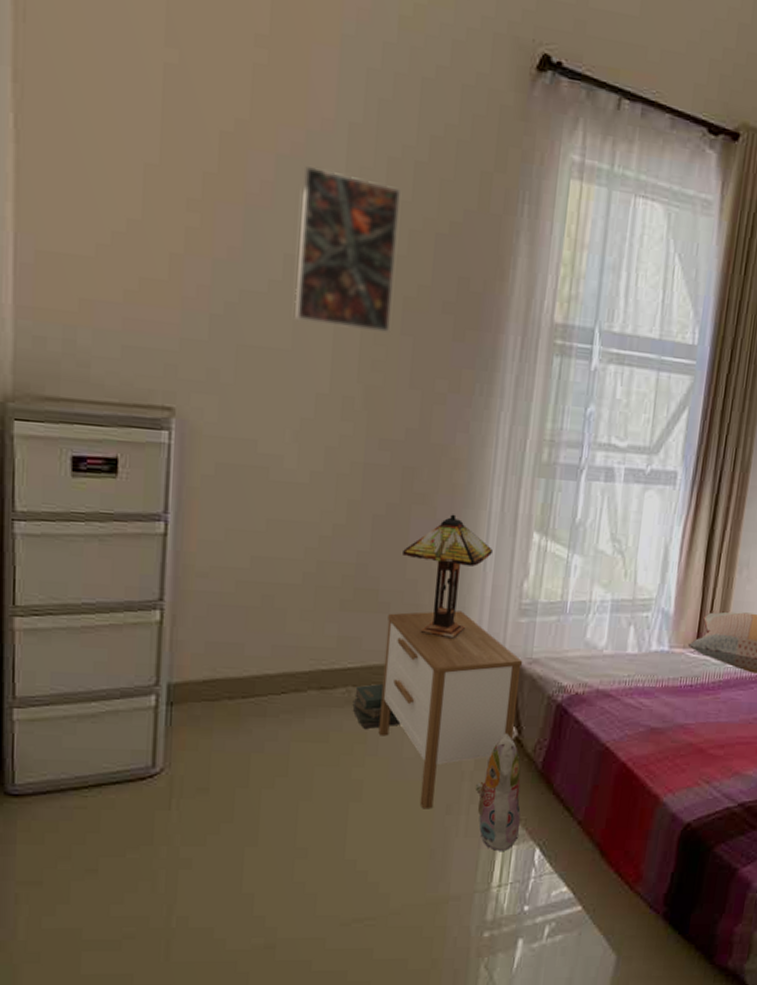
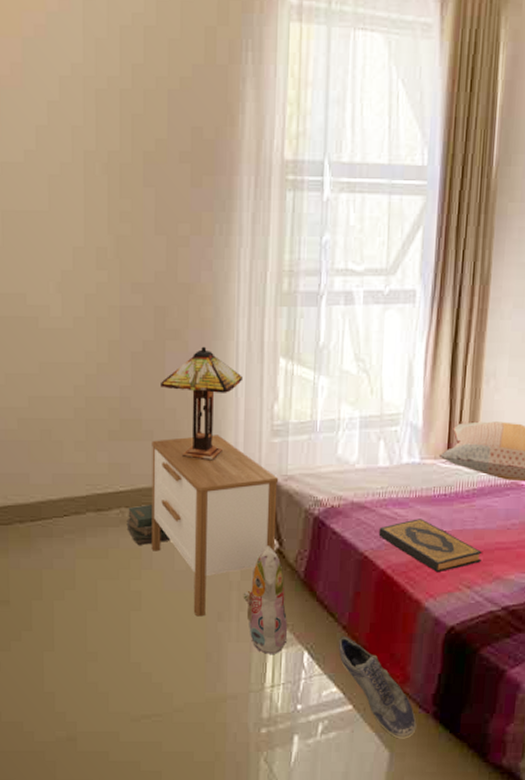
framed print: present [294,166,400,334] -> none [48,45,133,187]
shoe: none [572,833,646,941] -> present [339,637,417,739]
hardback book: none [621,709,723,767] -> present [378,519,482,573]

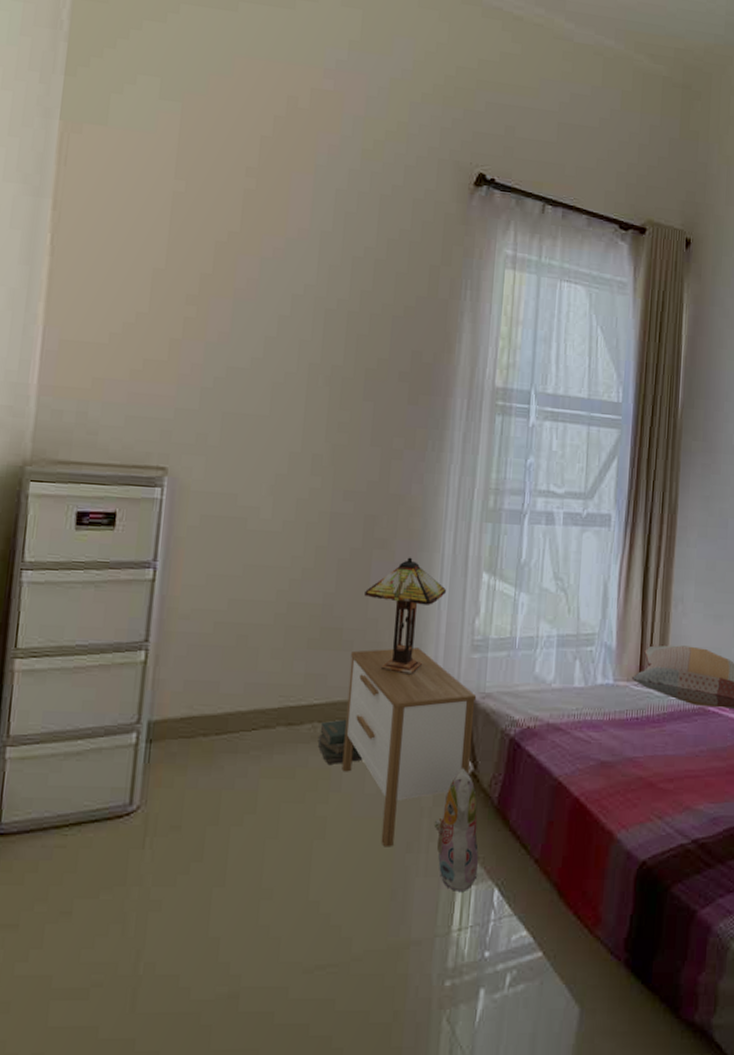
shoe: present [339,637,417,739] -> none [530,872,608,992]
hardback book: present [378,519,482,573] -> none [573,743,672,801]

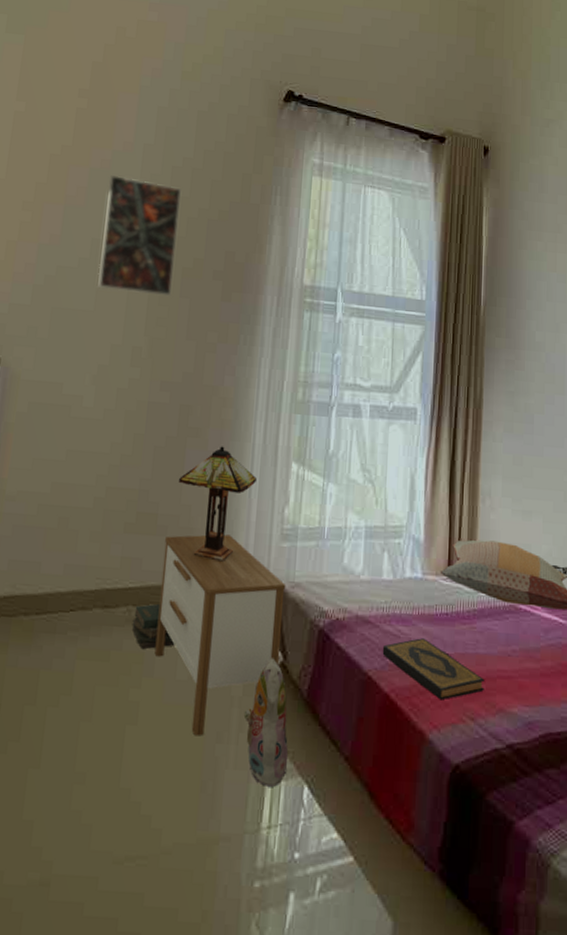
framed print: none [273,266,363,400] -> present [98,175,181,297]
hardback book: none [573,743,672,801] -> present [382,638,485,701]

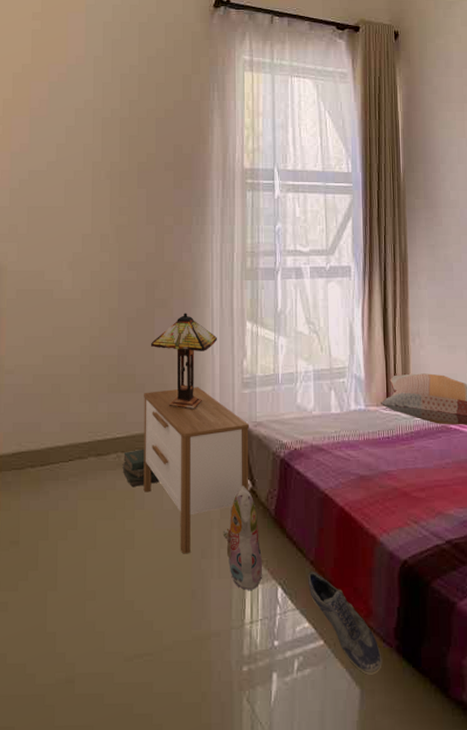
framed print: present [98,175,181,297] -> none [65,87,130,189]
shoe: none [340,770,422,904] -> present [308,572,382,675]
hardback book: present [382,638,485,701] -> none [335,459,424,509]

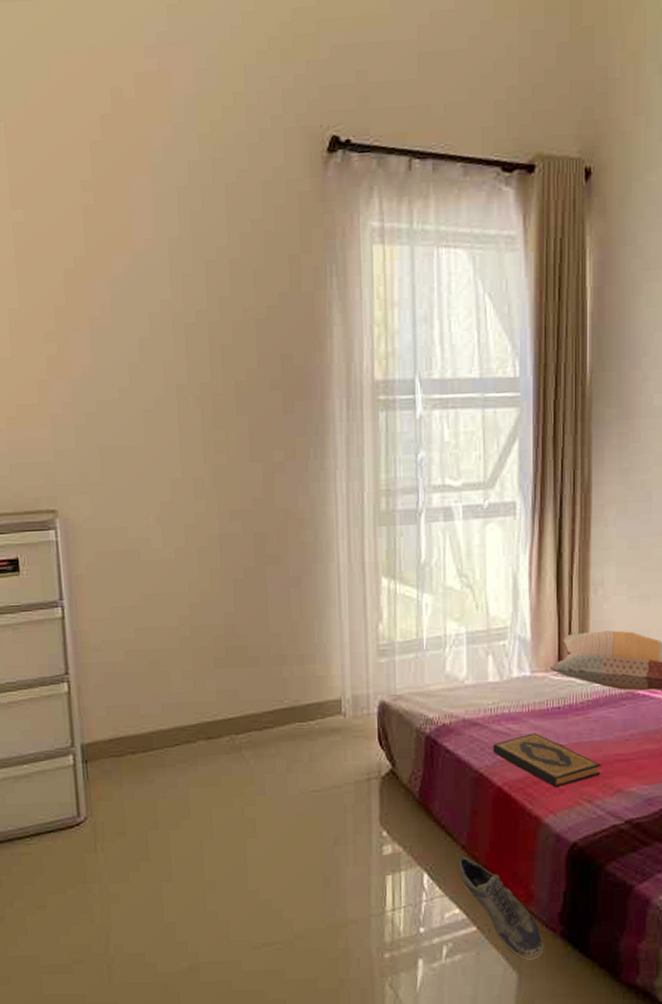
book: present [122,448,160,486] -> none [237,729,282,771]
nightstand: present [143,387,250,554] -> none [258,657,388,841]
table lamp: present [151,313,217,410] -> none [264,570,345,684]
plush toy: present [222,486,263,590] -> none [358,767,406,877]
hardback book: none [335,459,424,509] -> present [492,733,601,788]

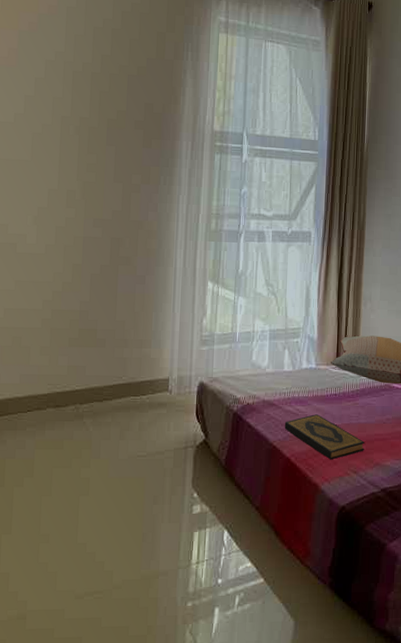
shoe: present [459,856,544,960] -> none [253,516,316,608]

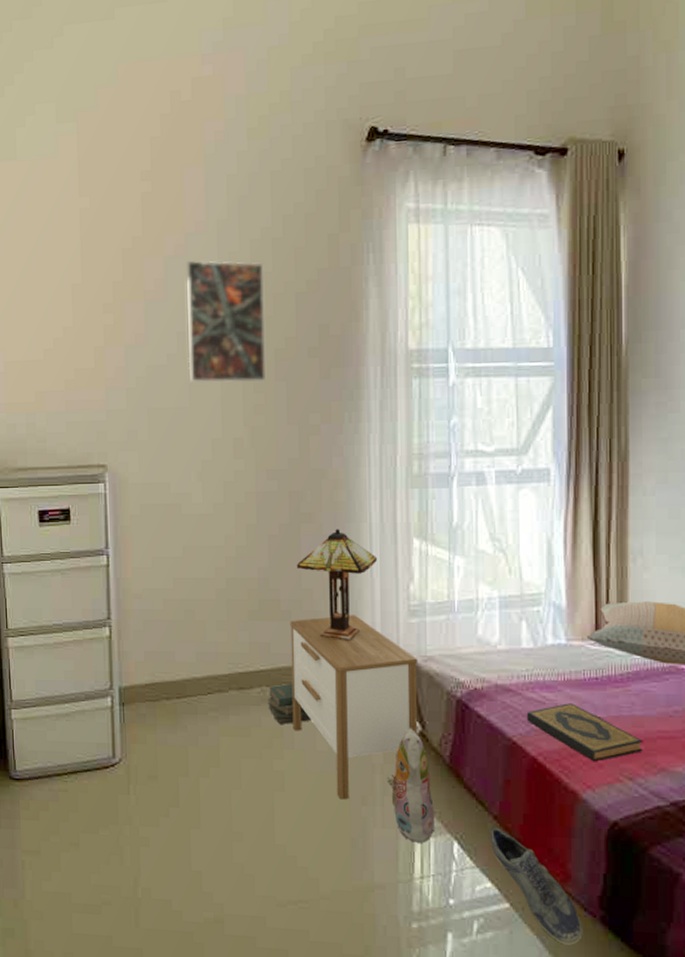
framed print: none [32,37,103,145] -> present [187,260,265,384]
book: none [80,401,116,437] -> present [268,683,312,724]
nightstand: none [100,343,206,500] -> present [290,615,419,800]
table lamp: none [113,271,179,365] -> present [297,529,377,641]
plush toy: none [174,437,211,533] -> present [386,728,436,843]
shoe: none [253,516,316,608] -> present [491,827,583,945]

